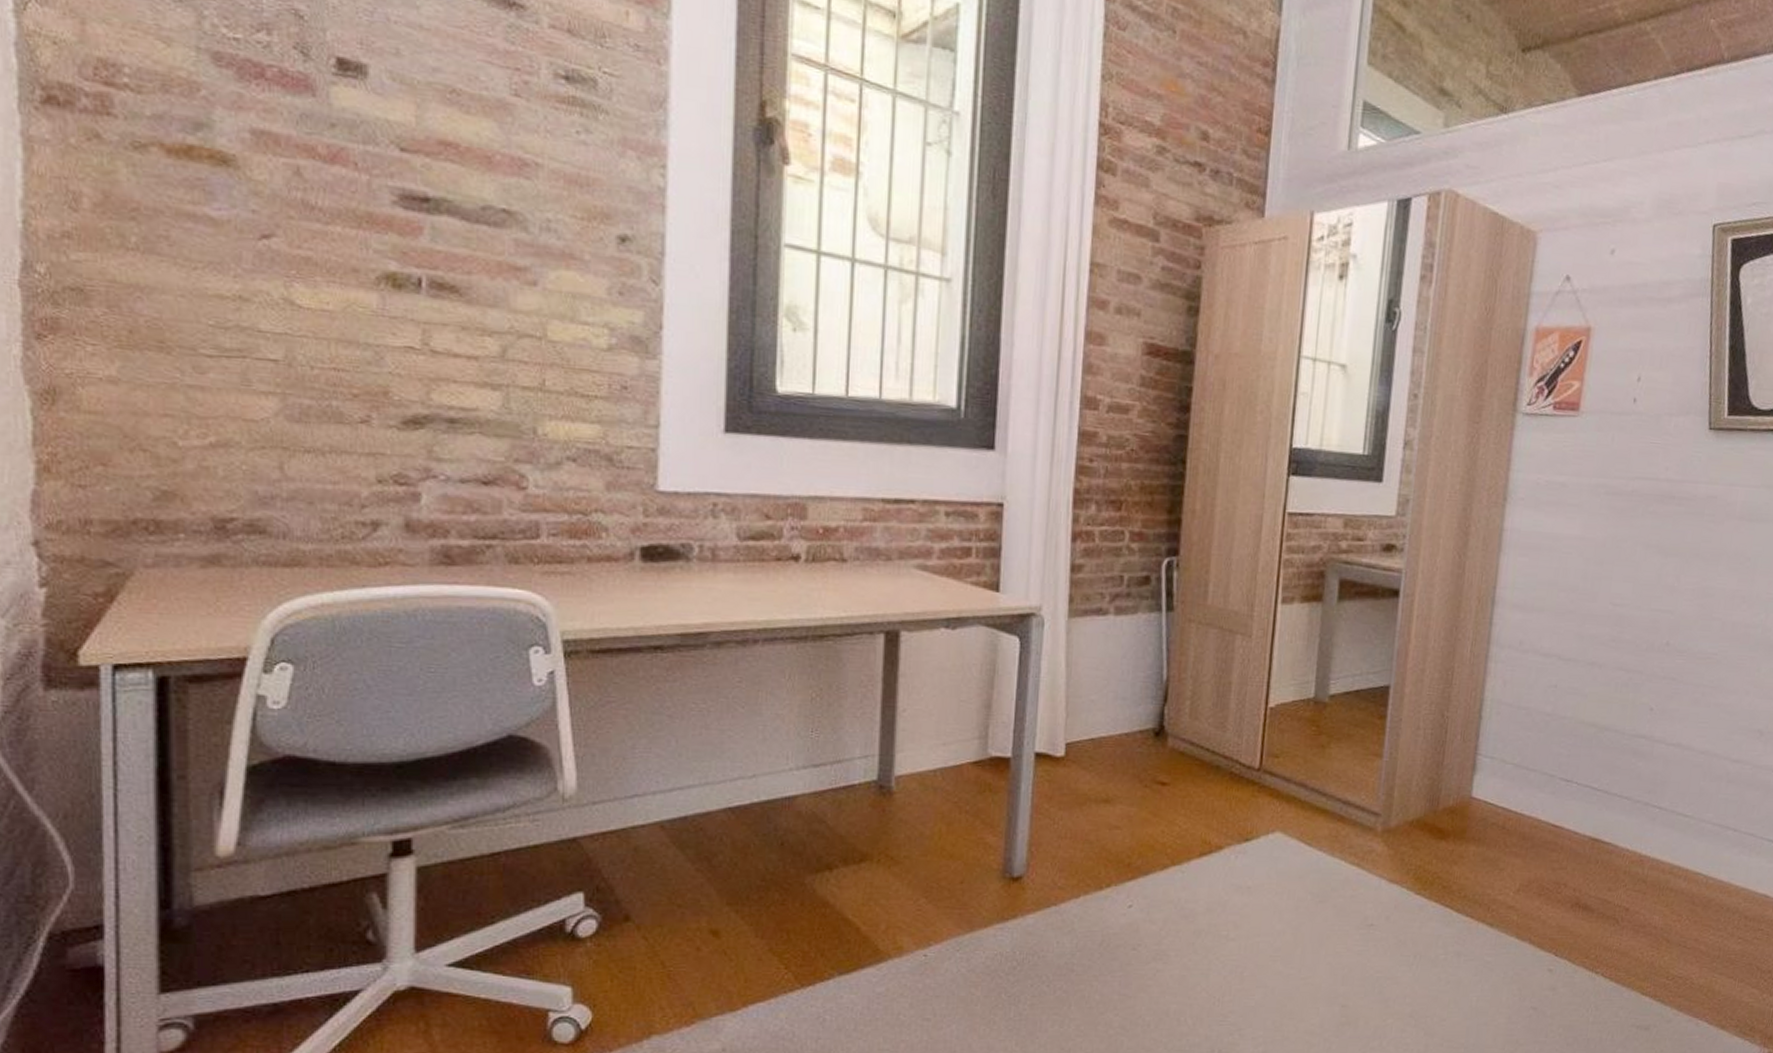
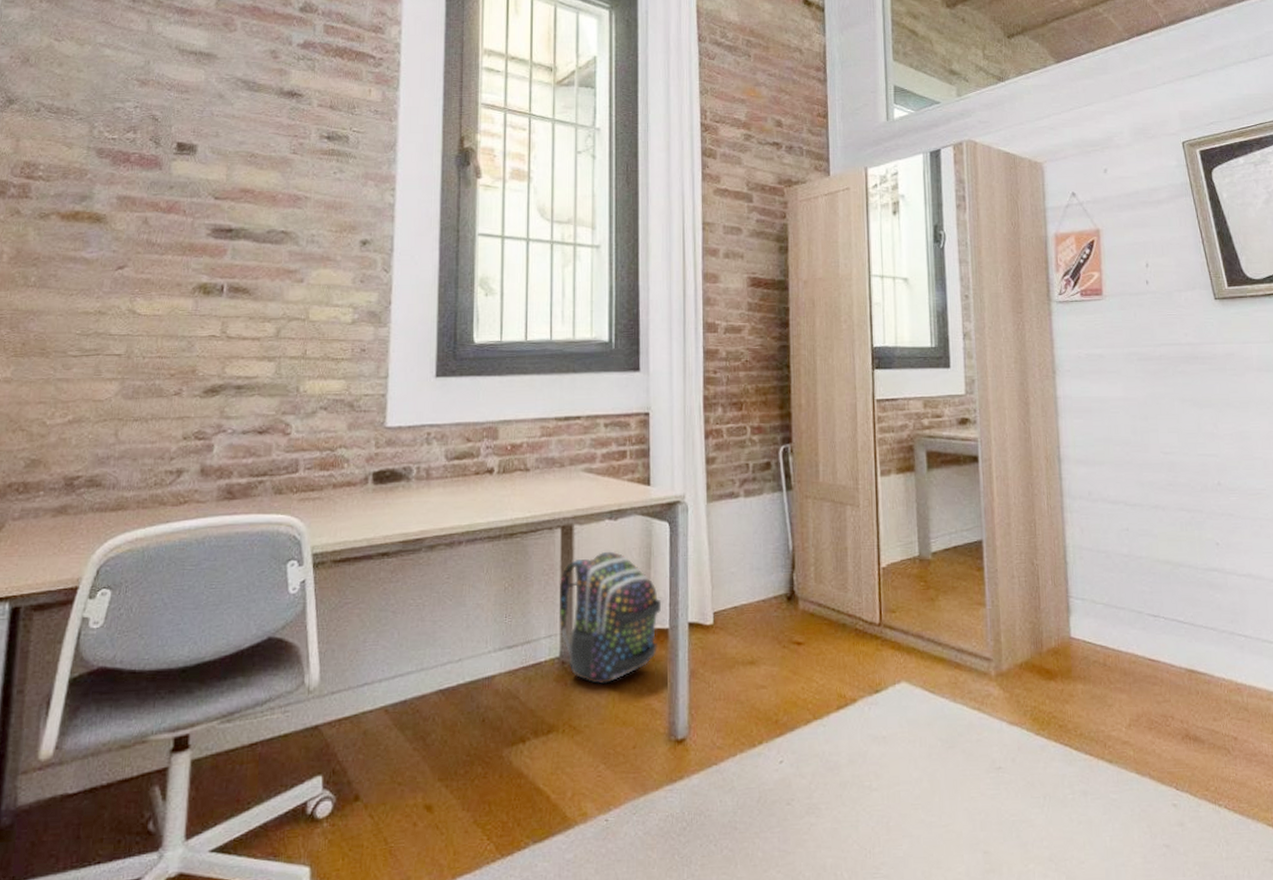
backpack: none [879,664,1005,813] -> present [560,551,662,684]

